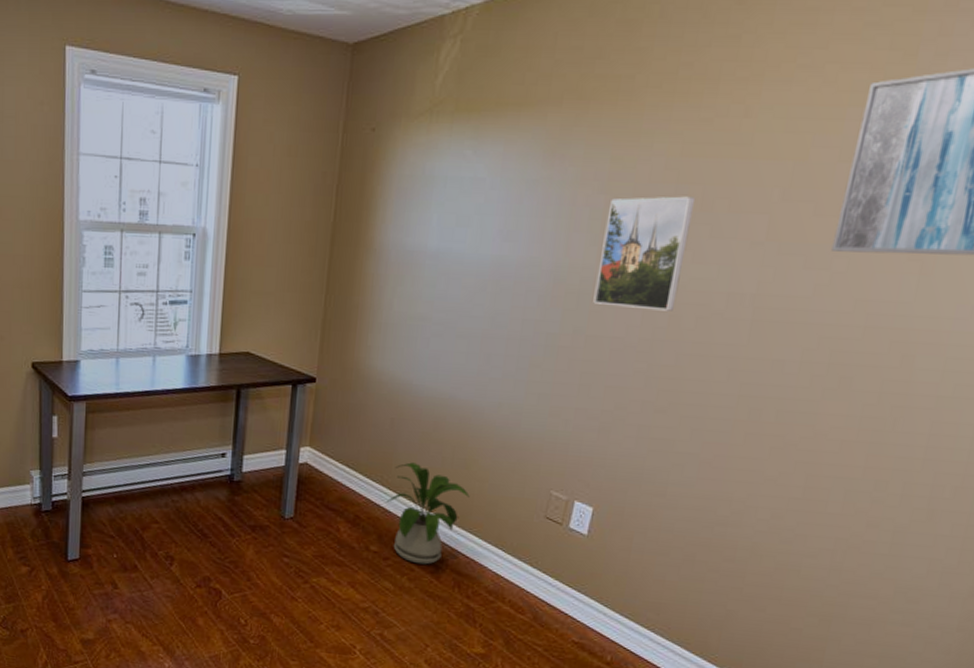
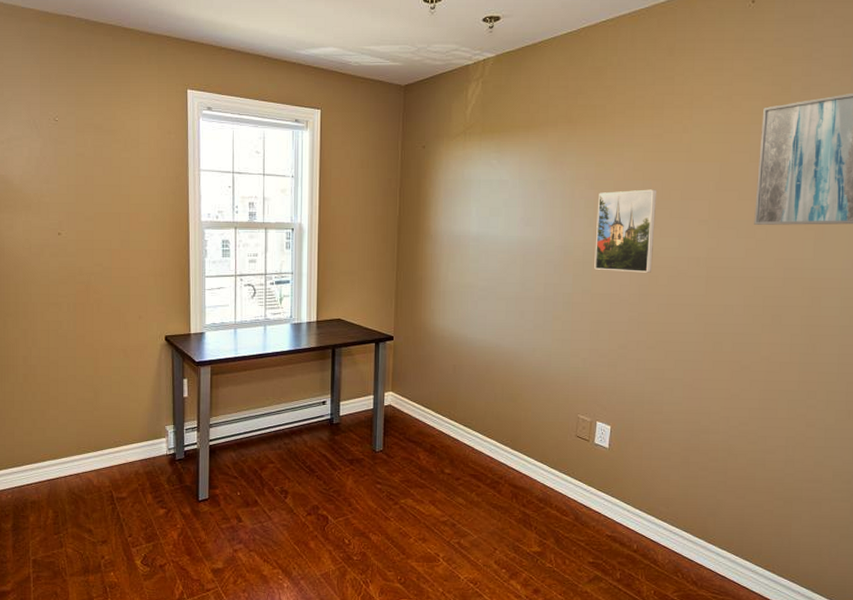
house plant: present [387,462,470,565] -> none [455,399,518,481]

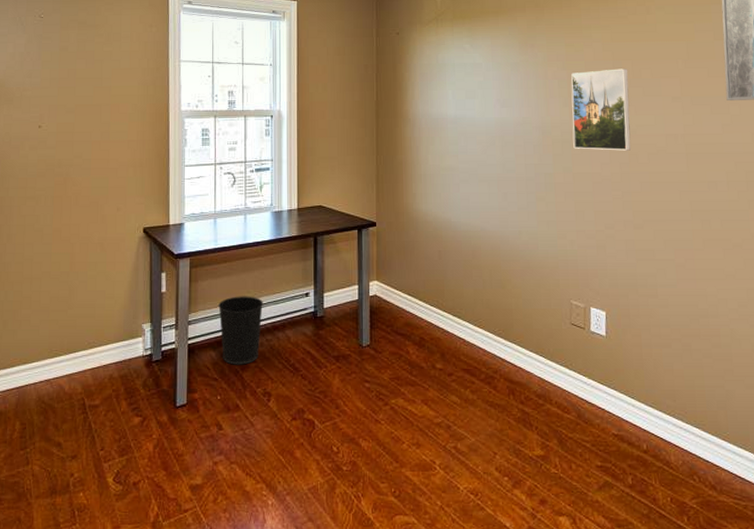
wastebasket: none [238,402,282,465] -> present [218,296,264,365]

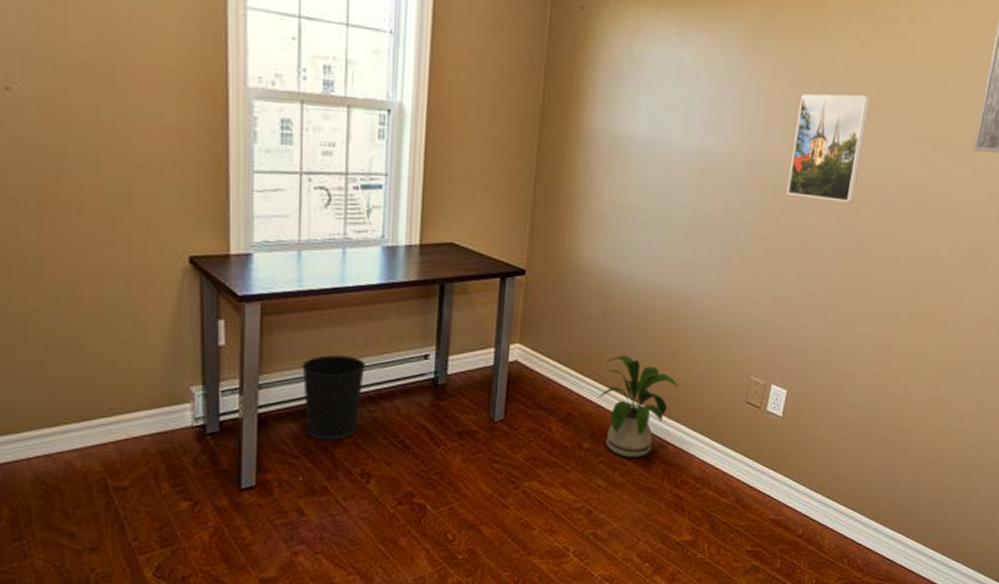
house plant: none [444,287,509,377] -> present [599,355,678,458]

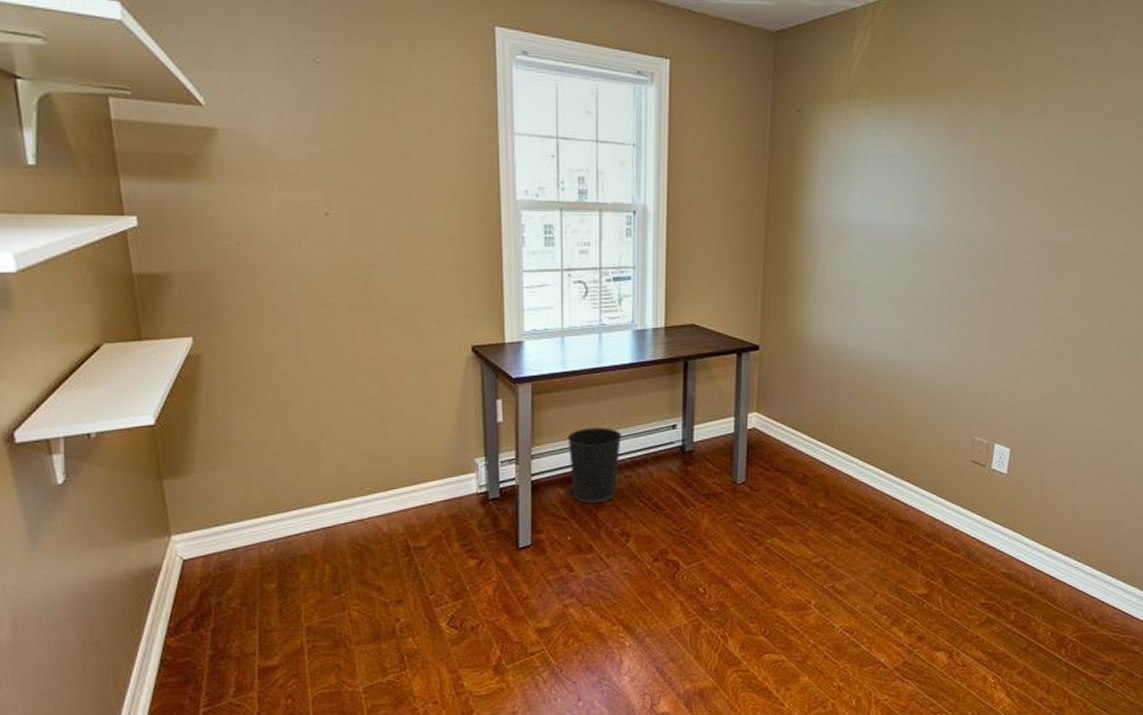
house plant: present [599,355,678,458] -> none [831,420,905,516]
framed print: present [786,93,871,203] -> none [998,169,1073,270]

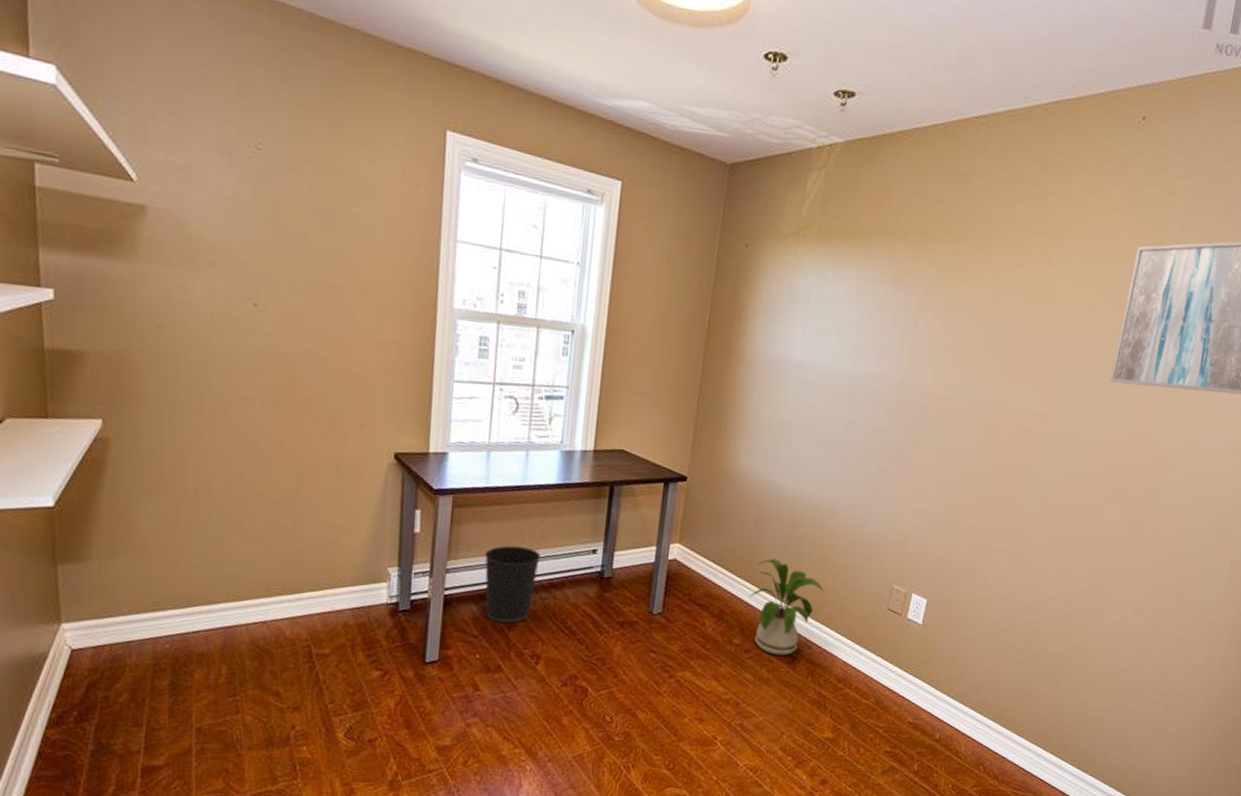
house plant: none [831,420,905,516] -> present [750,558,824,656]

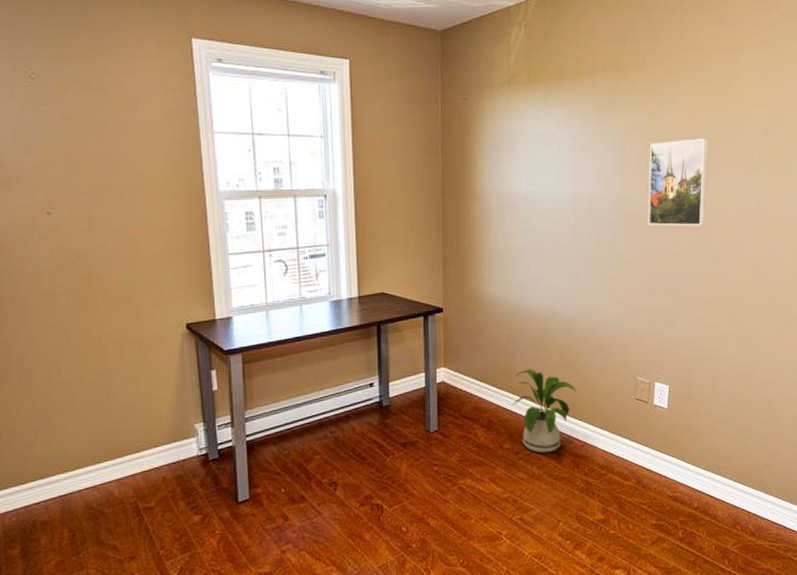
wastebasket: present [485,545,542,623] -> none [276,389,326,458]
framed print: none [930,325,1011,427] -> present [648,138,708,226]

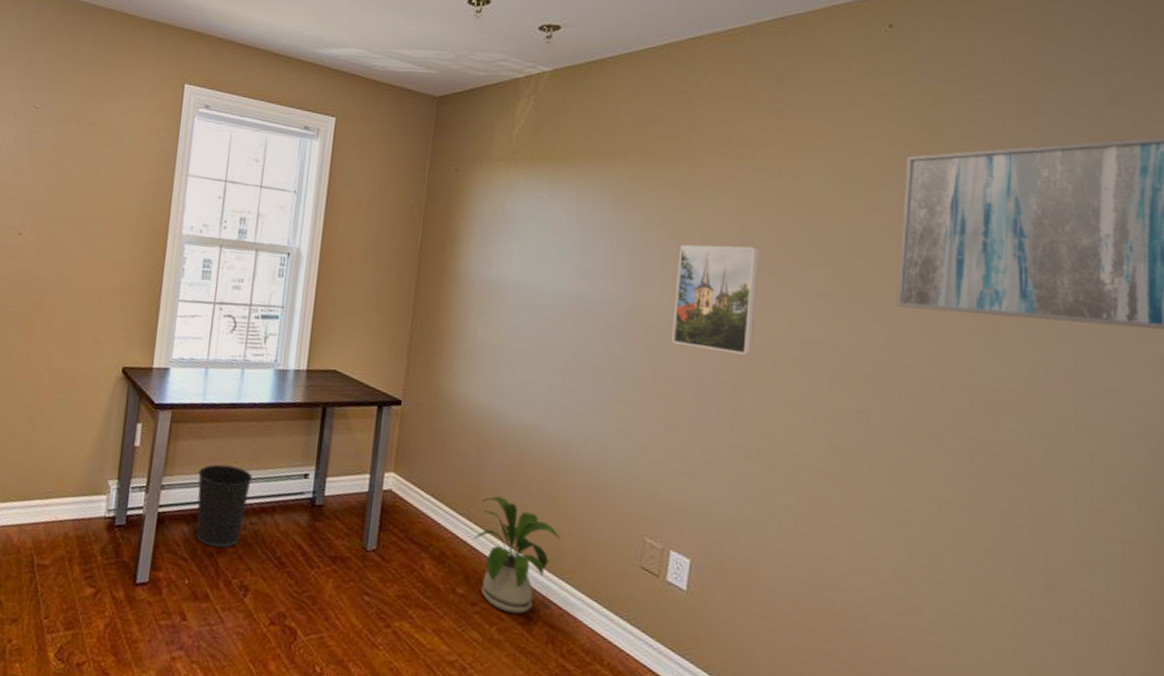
wastebasket: none [276,389,326,458] -> present [196,464,253,548]

